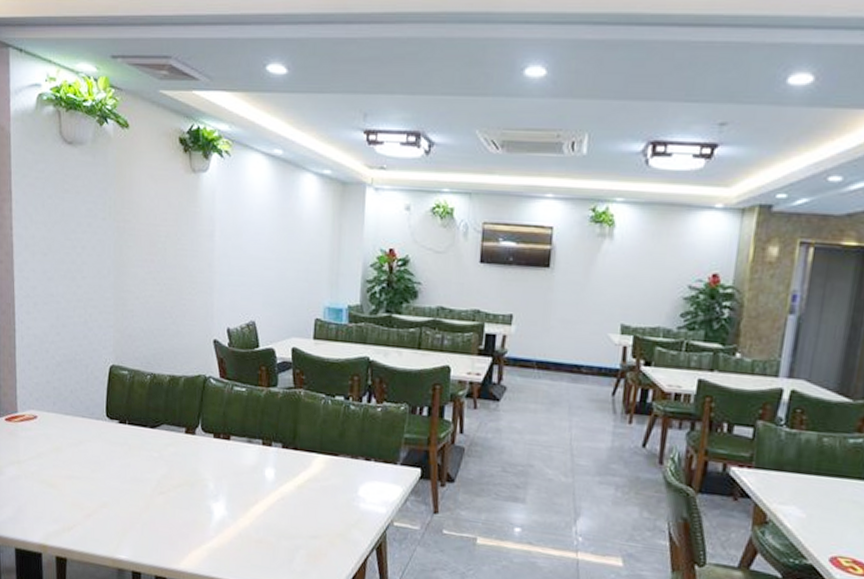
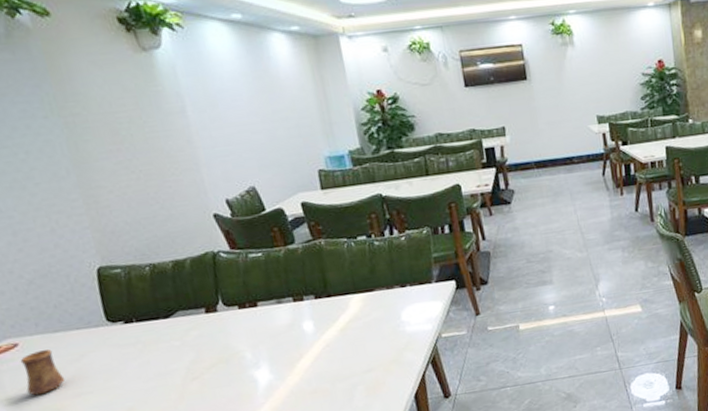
cup: none [34,427,63,468] -> present [20,349,65,396]

